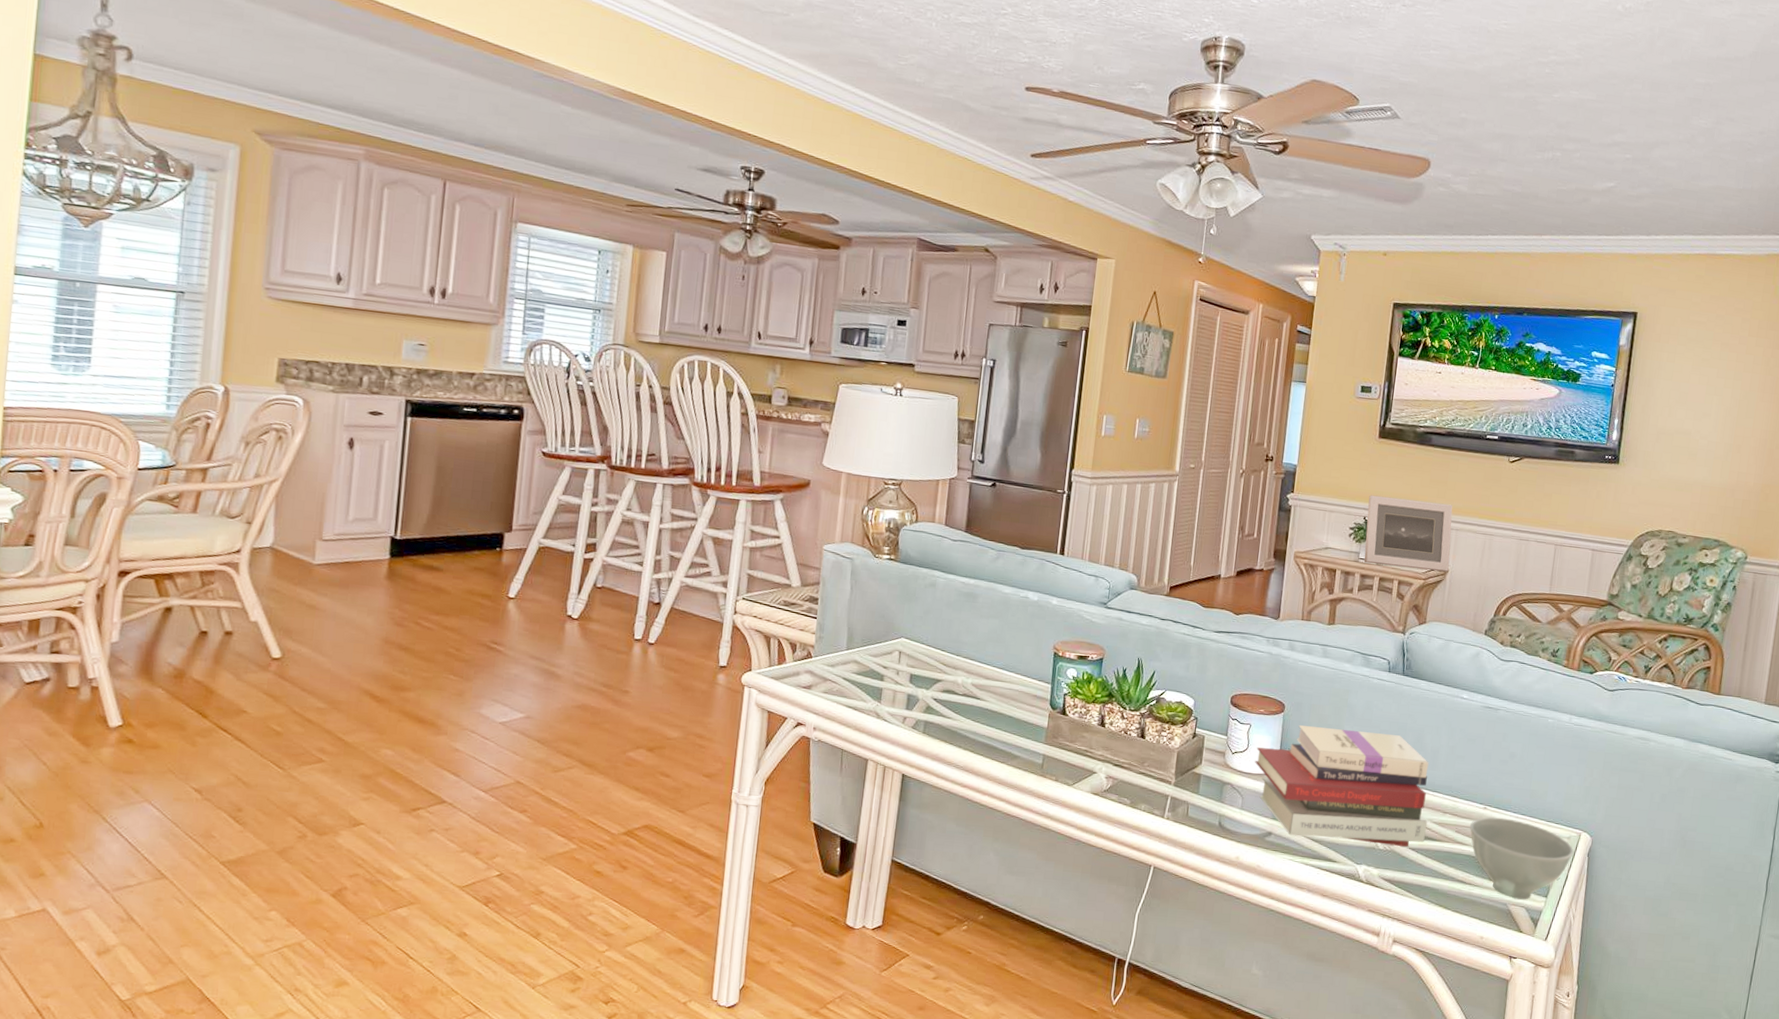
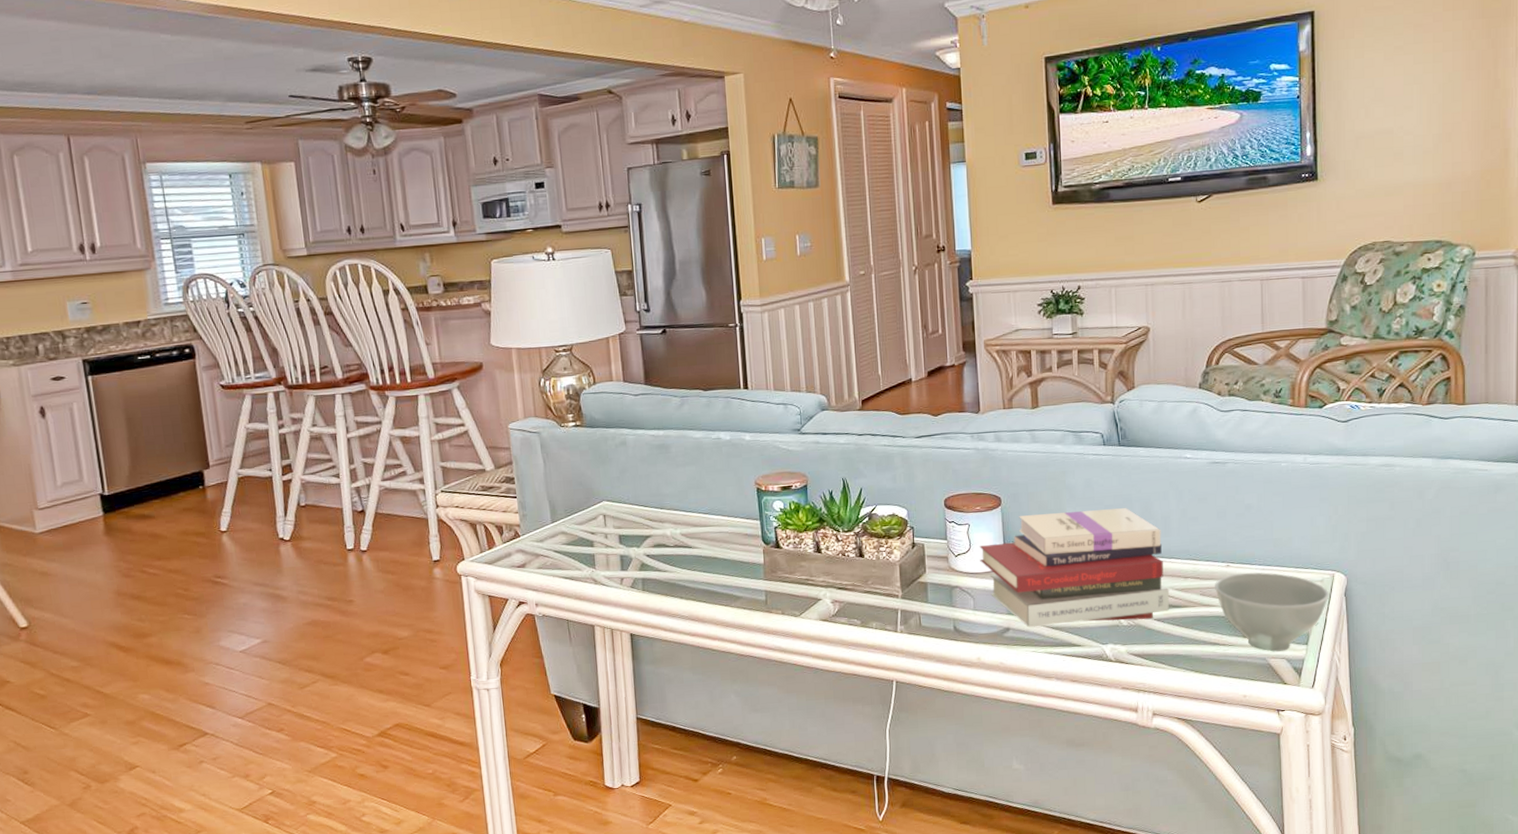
picture frame: present [1364,495,1453,572] -> none [1053,259,1150,338]

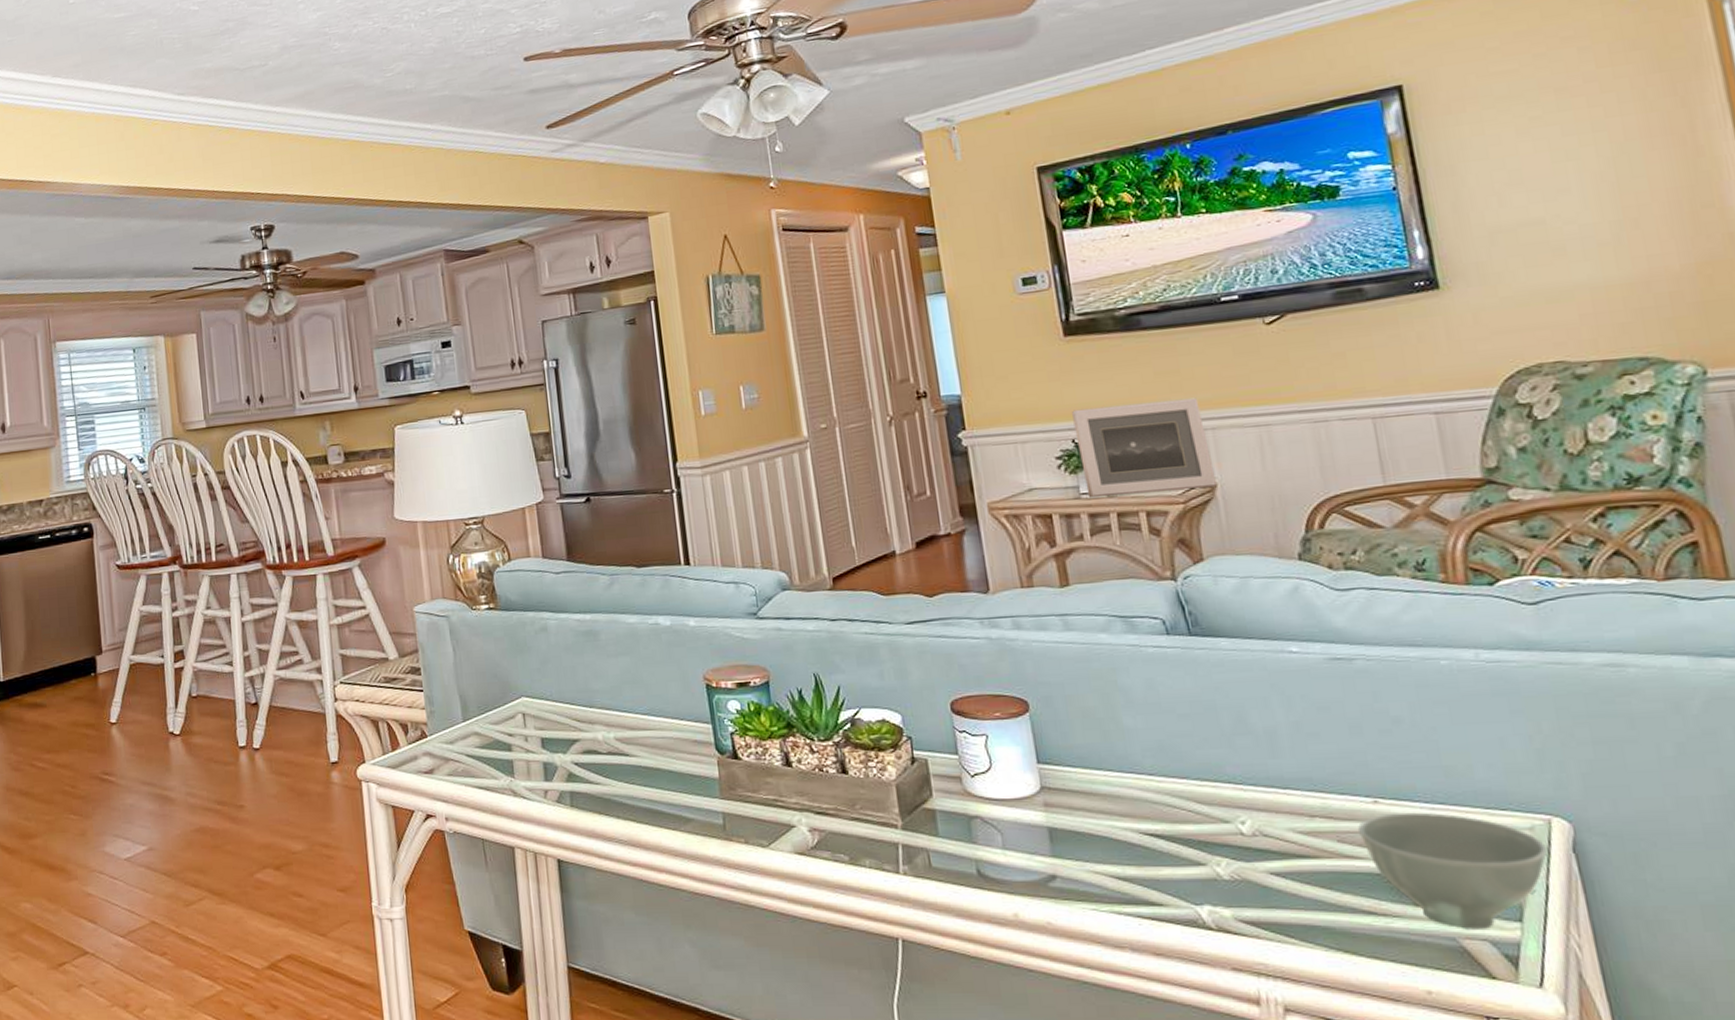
books: present [979,508,1170,628] -> none [1003,718,1292,876]
picture frame: none [1053,259,1150,338] -> present [1072,397,1217,498]

